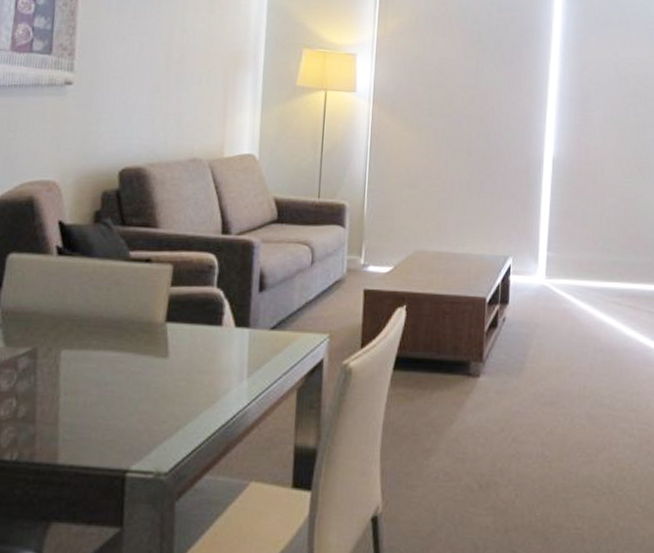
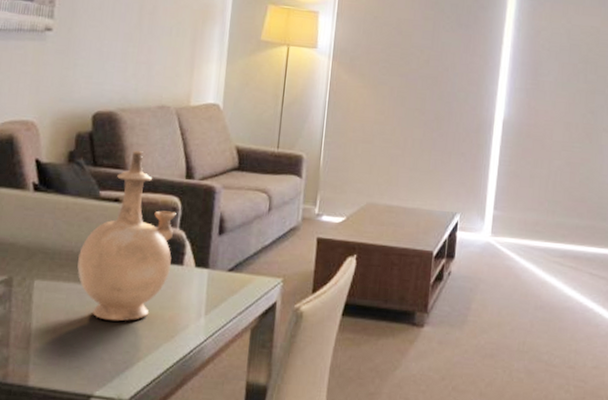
vase: none [107,207,213,389] -> present [77,150,176,322]

